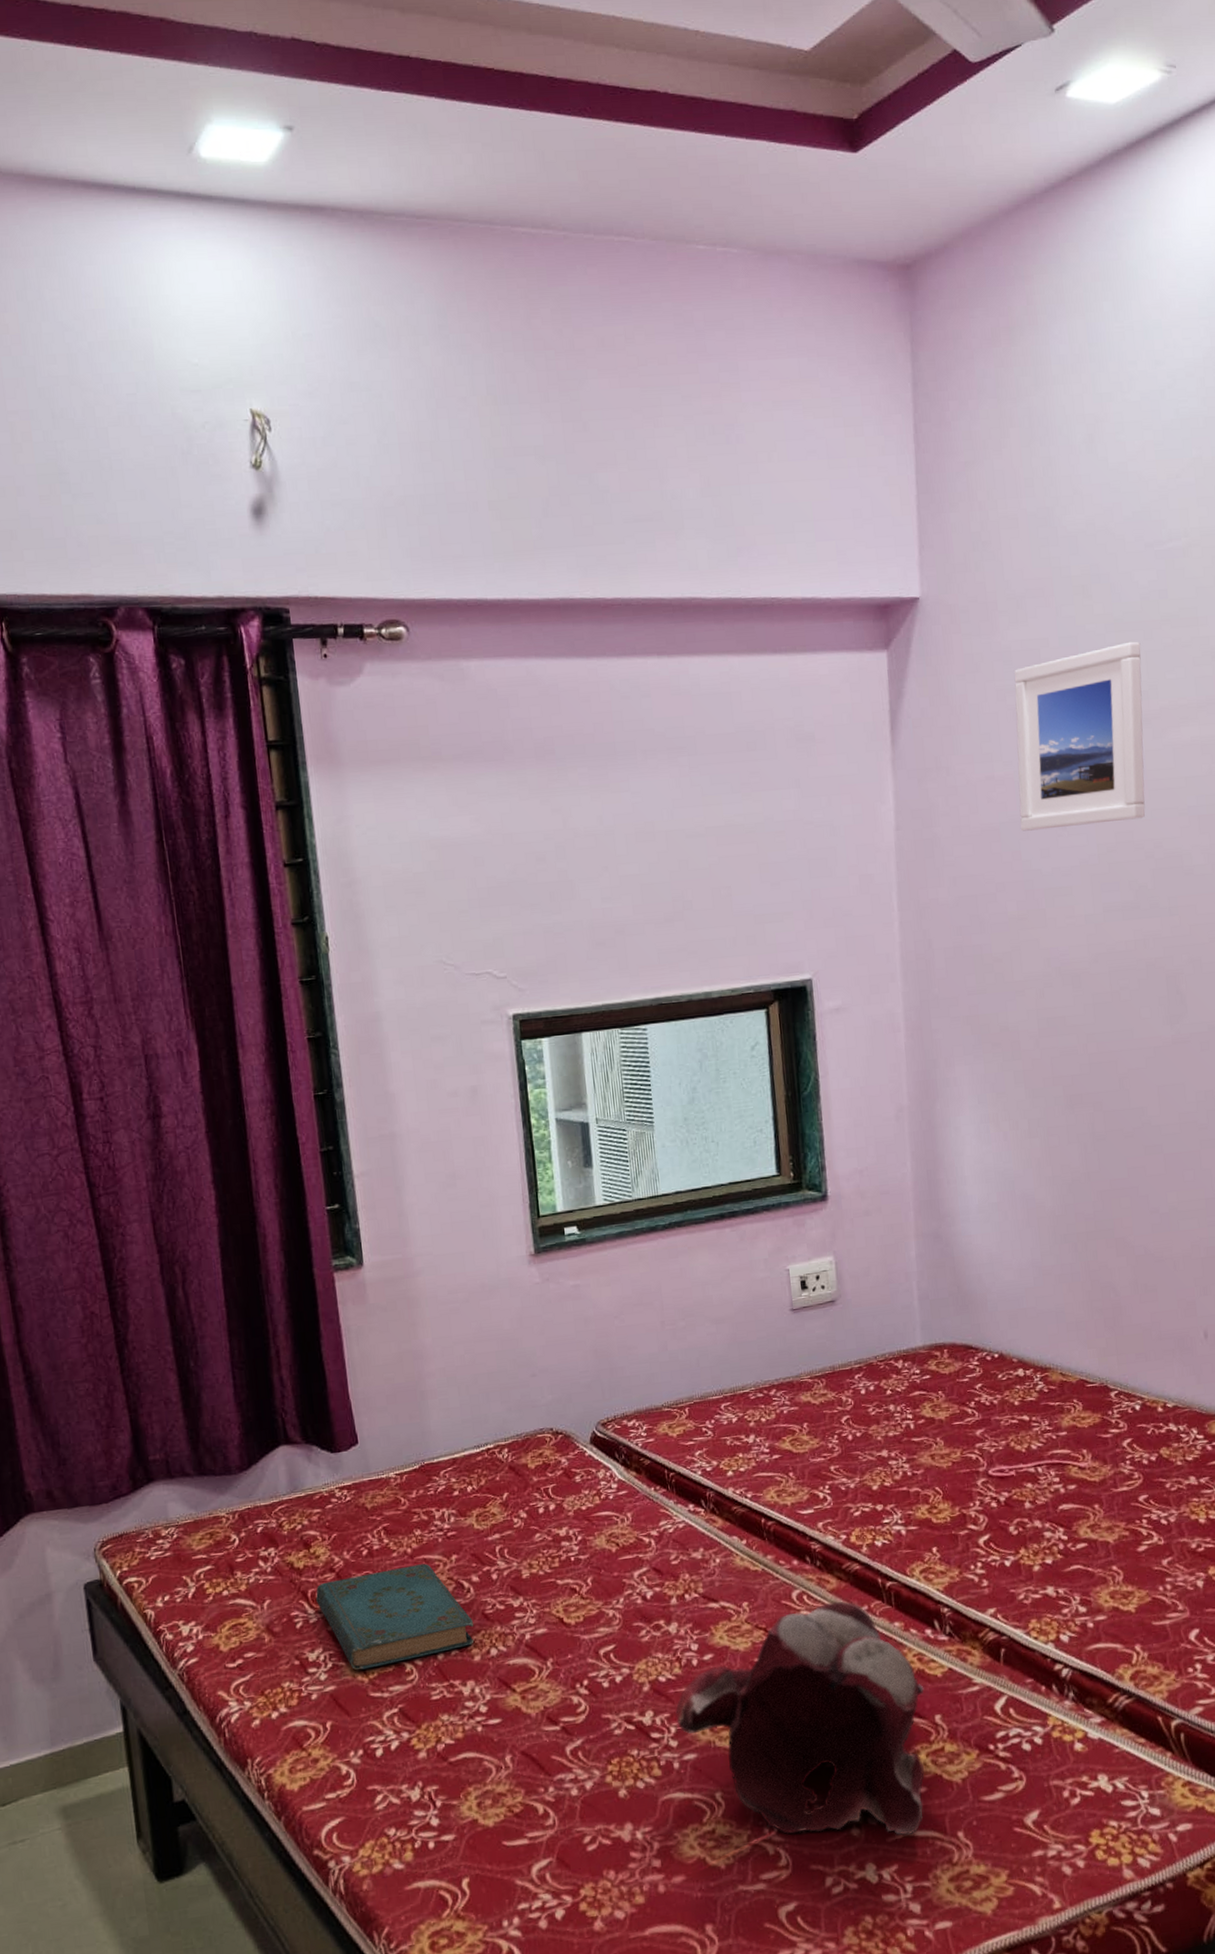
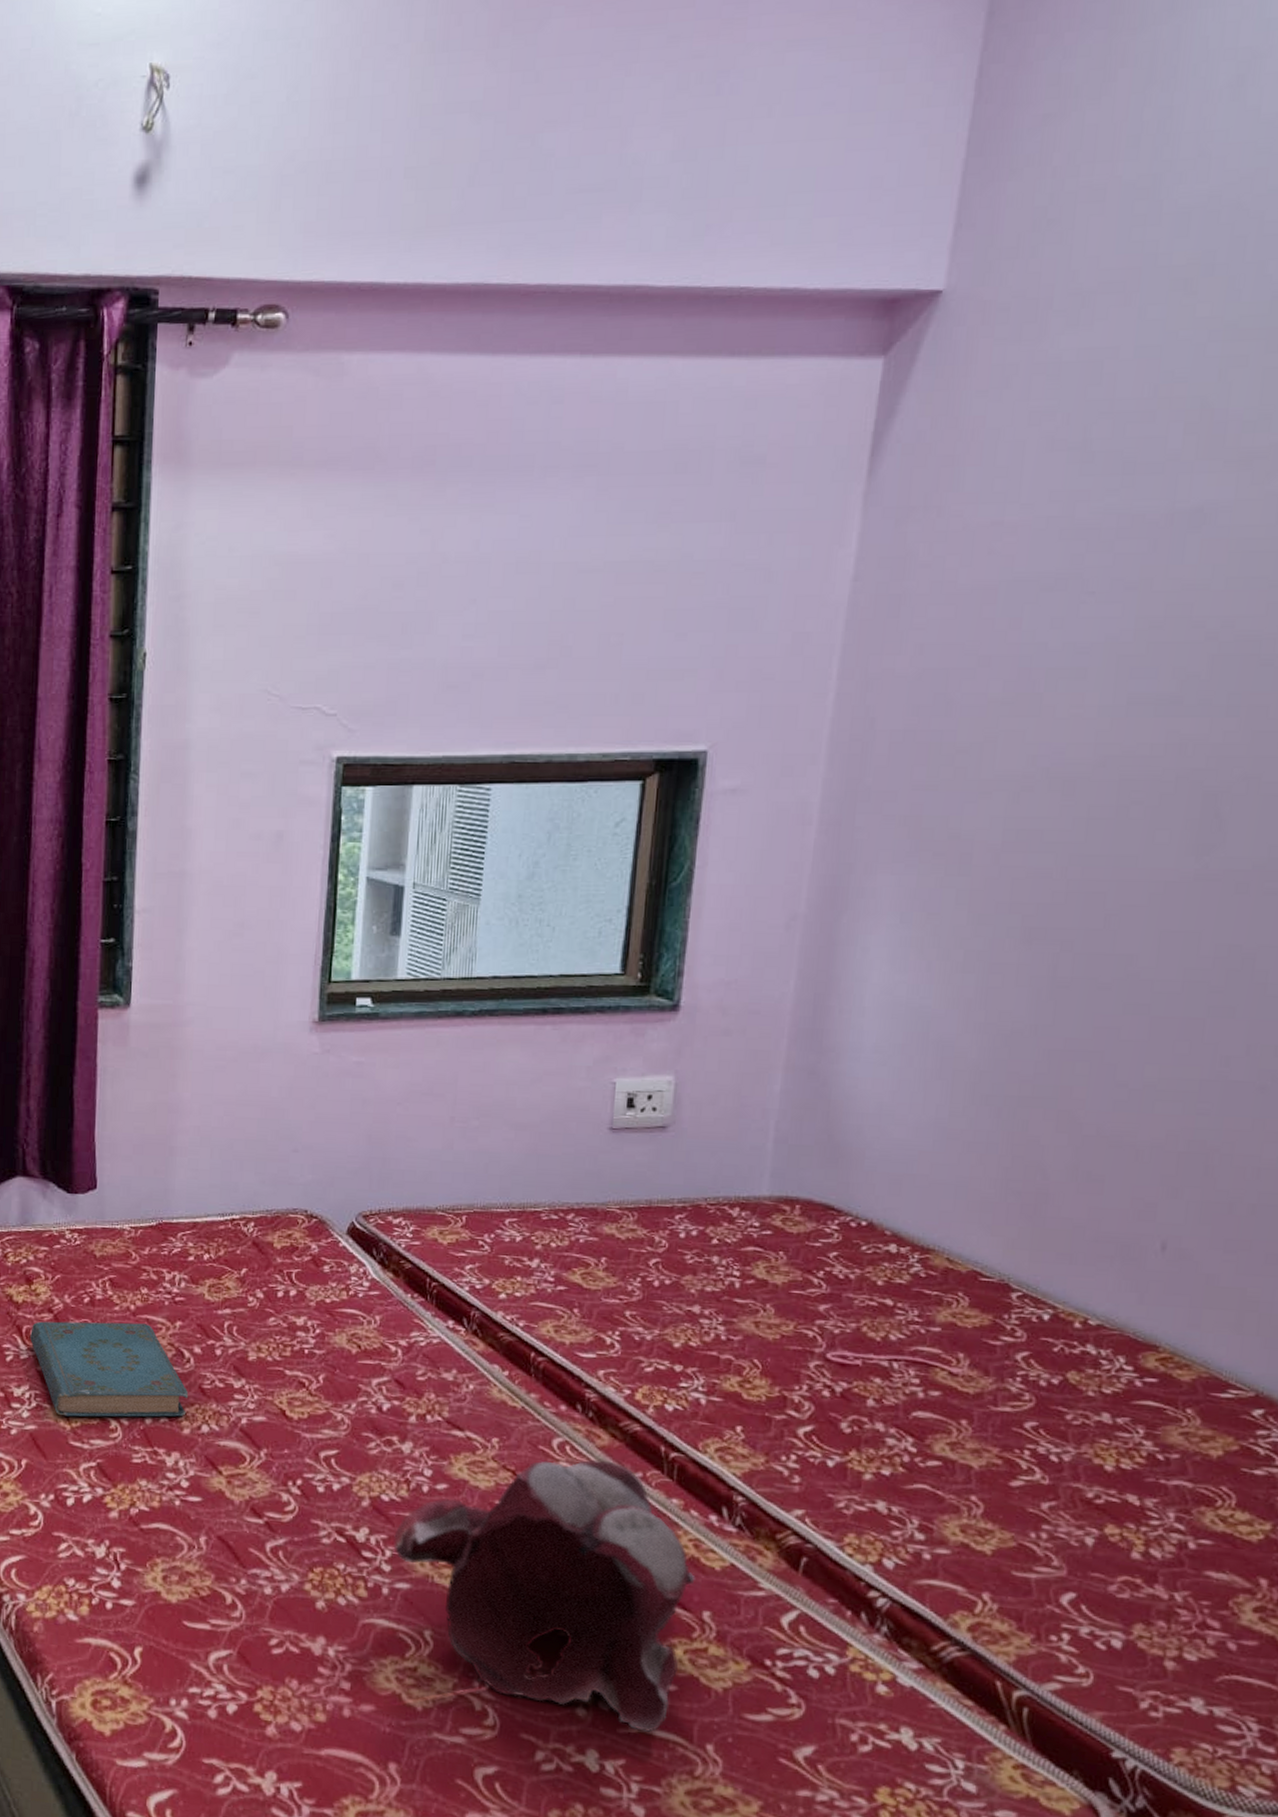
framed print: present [1014,641,1145,831] -> none [1027,354,1259,594]

